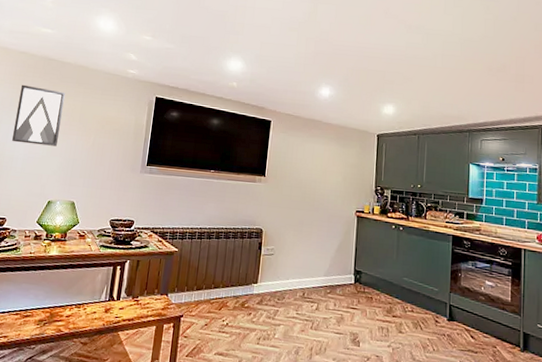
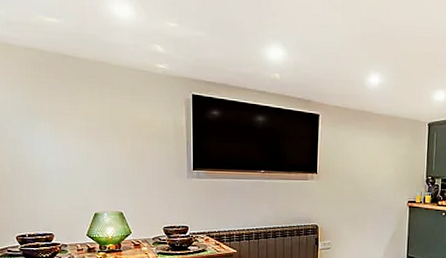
wall art: present [12,84,65,146] -> none [37,87,92,156]

